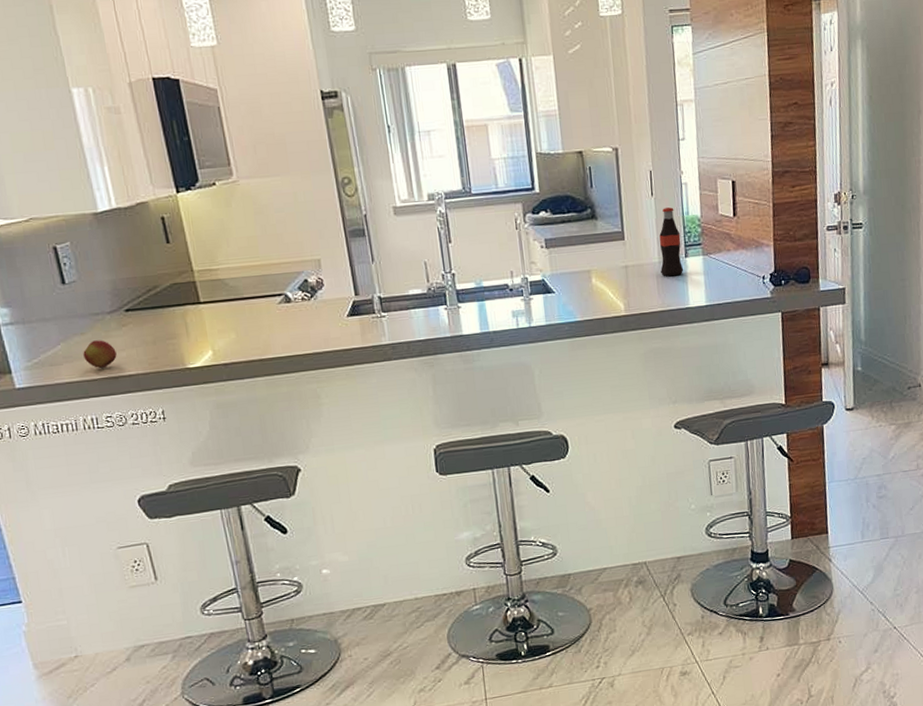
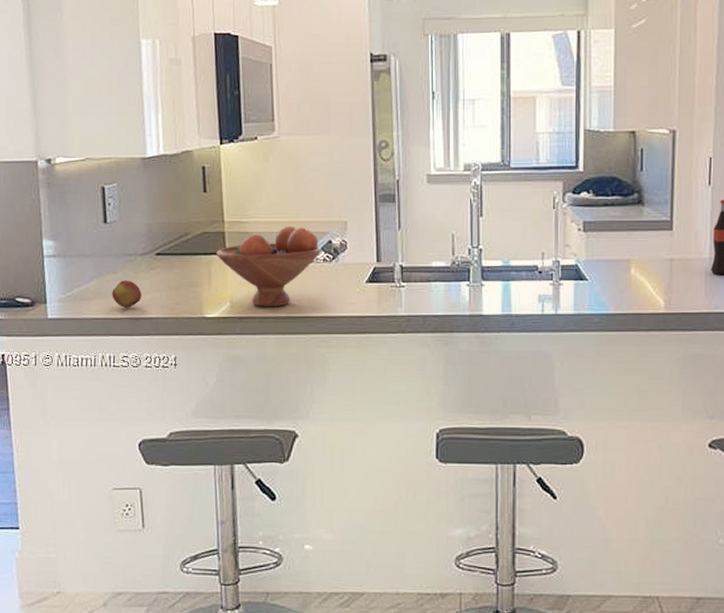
fruit bowl: none [190,268,299,352] -> present [216,226,321,307]

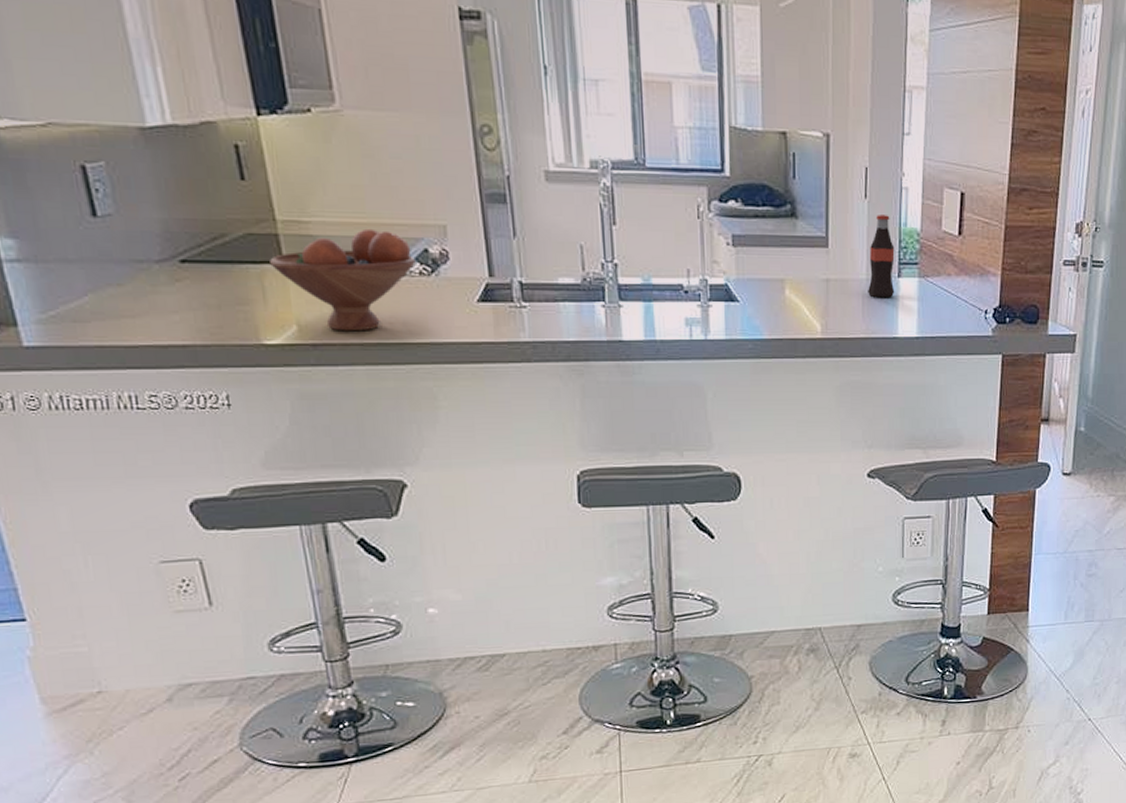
apple: present [112,280,142,309] -> none [119,295,167,333]

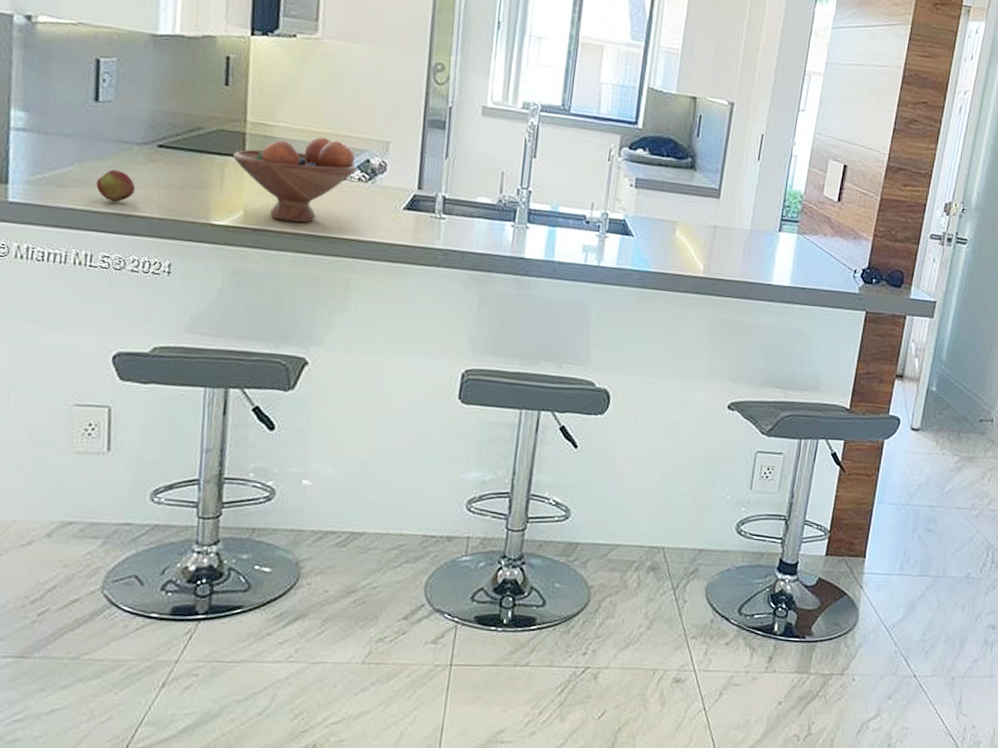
apple: none [119,295,167,333] -> present [96,170,135,203]
bottle: present [868,215,895,298] -> none [750,175,779,249]

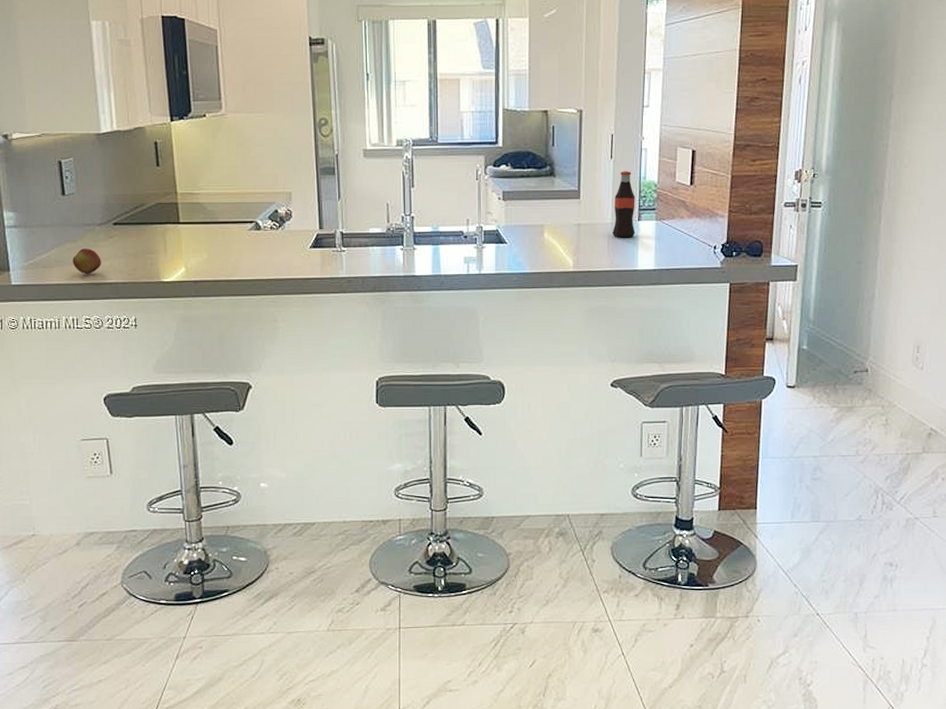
fruit bowl: present [233,136,357,223] -> none [171,196,268,271]
bottle: none [750,175,779,249] -> present [613,171,636,238]

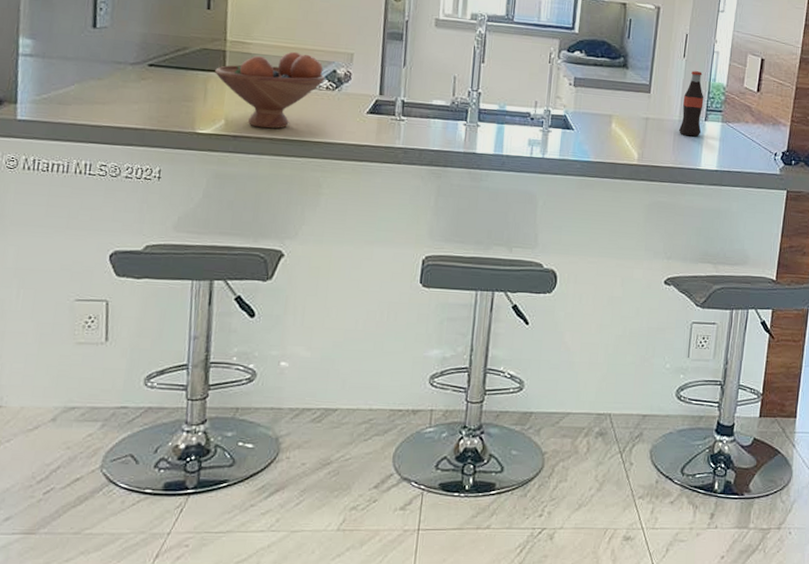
apple: present [73,248,101,275] -> none [94,88,129,117]
fruit bowl: none [171,196,268,271] -> present [215,51,325,129]

